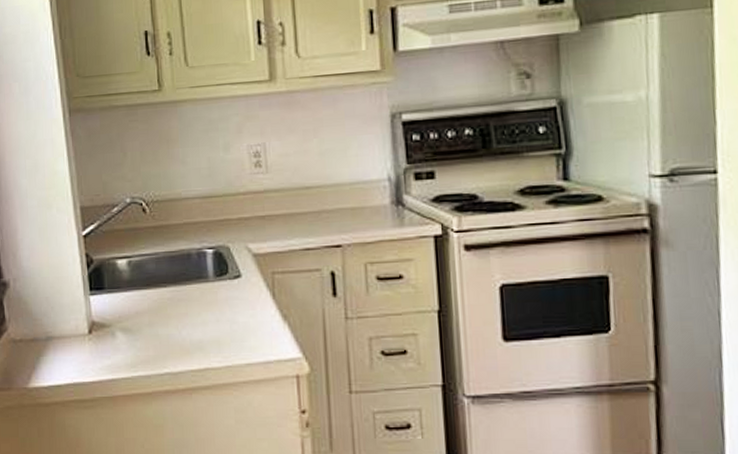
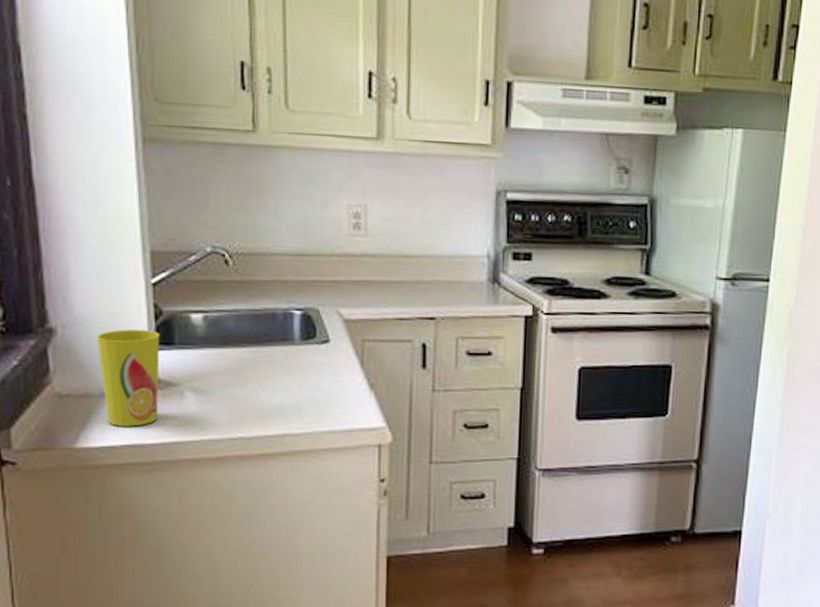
cup: none [41,278,95,367] -> present [96,329,159,427]

